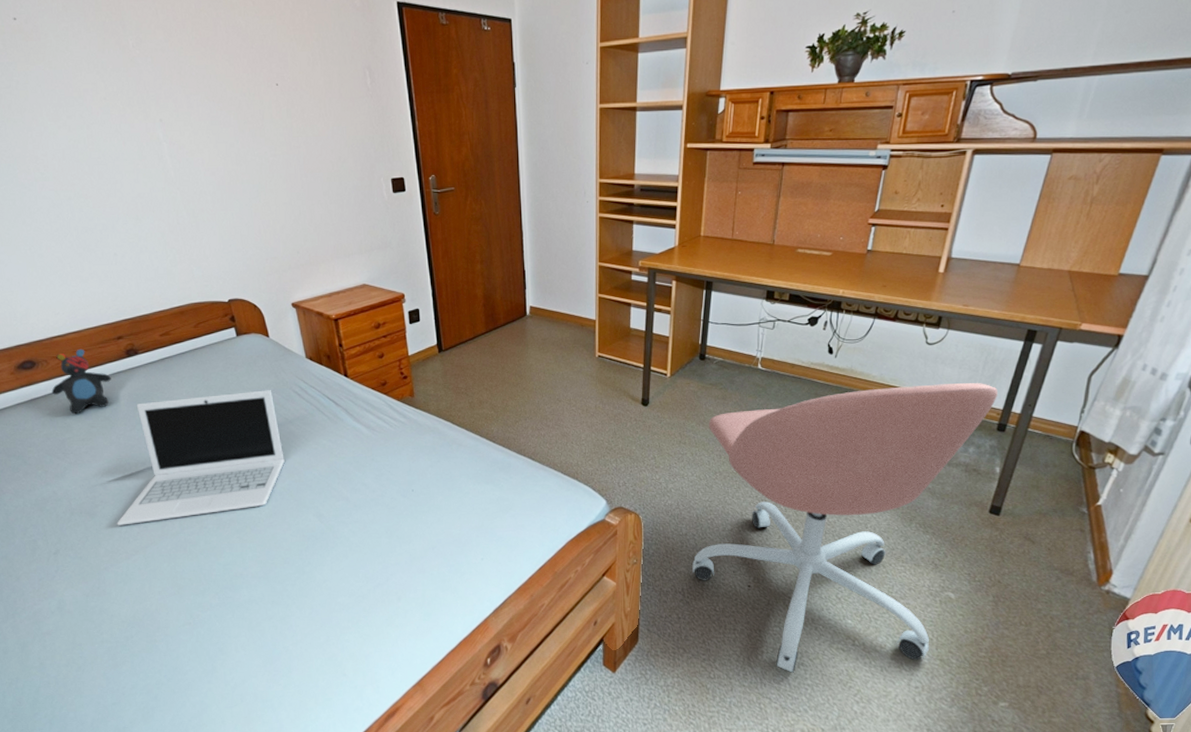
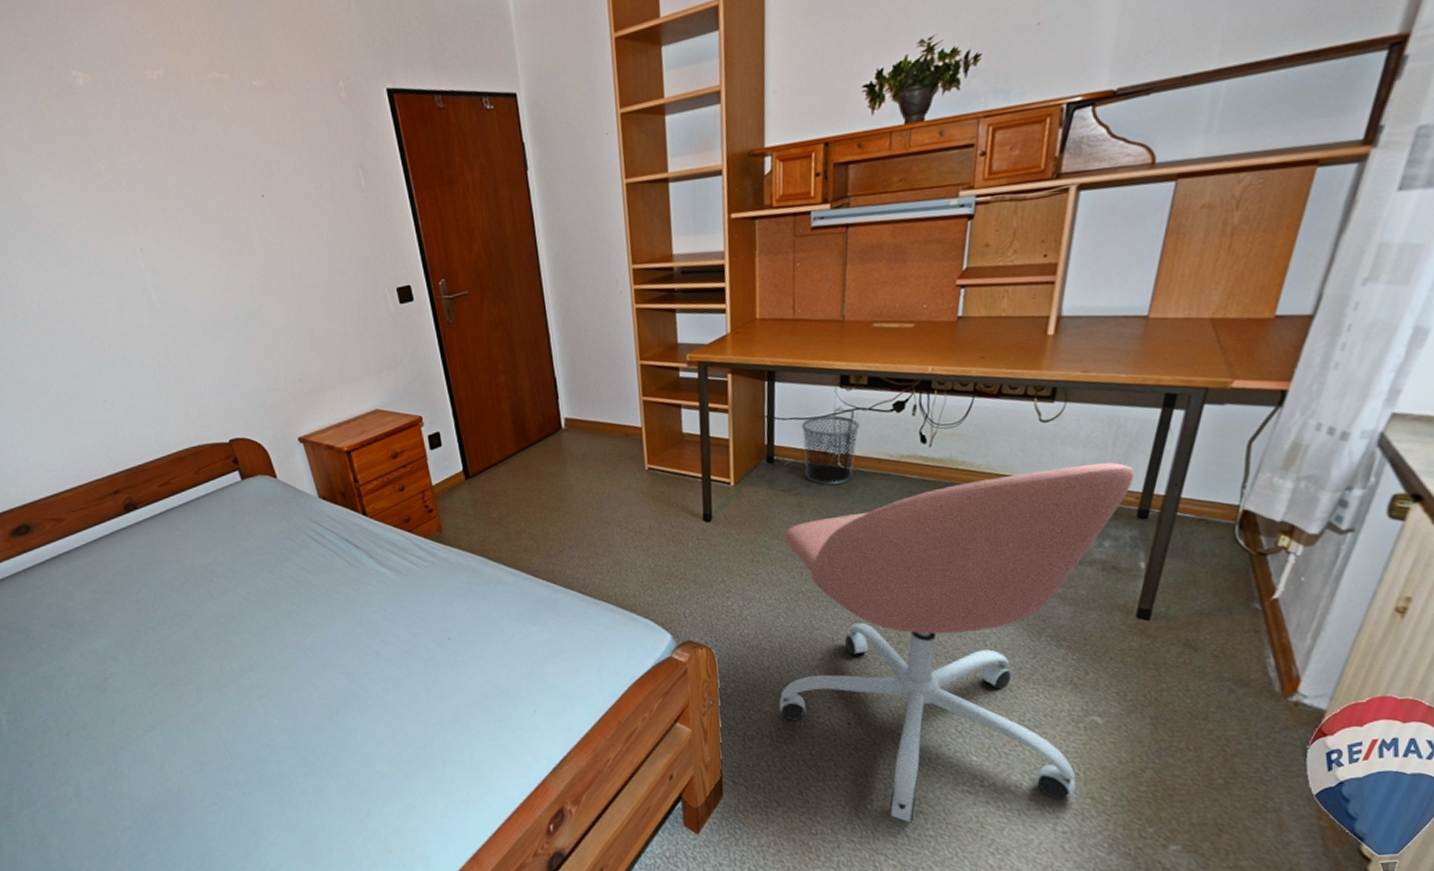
teddy bear: present [51,349,111,415] -> none [49,507,112,581]
laptop: present [117,390,285,526] -> none [129,537,305,700]
waste bin: none [730,323,779,383] -> present [801,415,860,486]

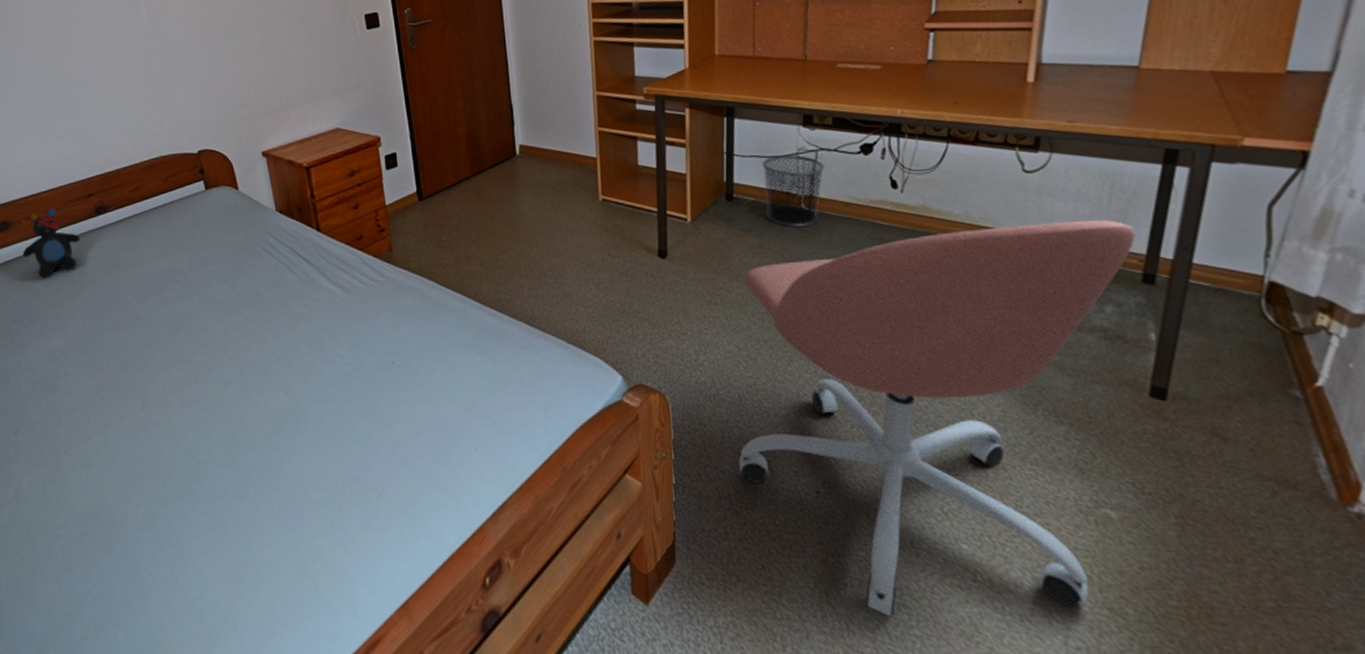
teddy bear: none [49,507,112,581] -> present [22,208,80,278]

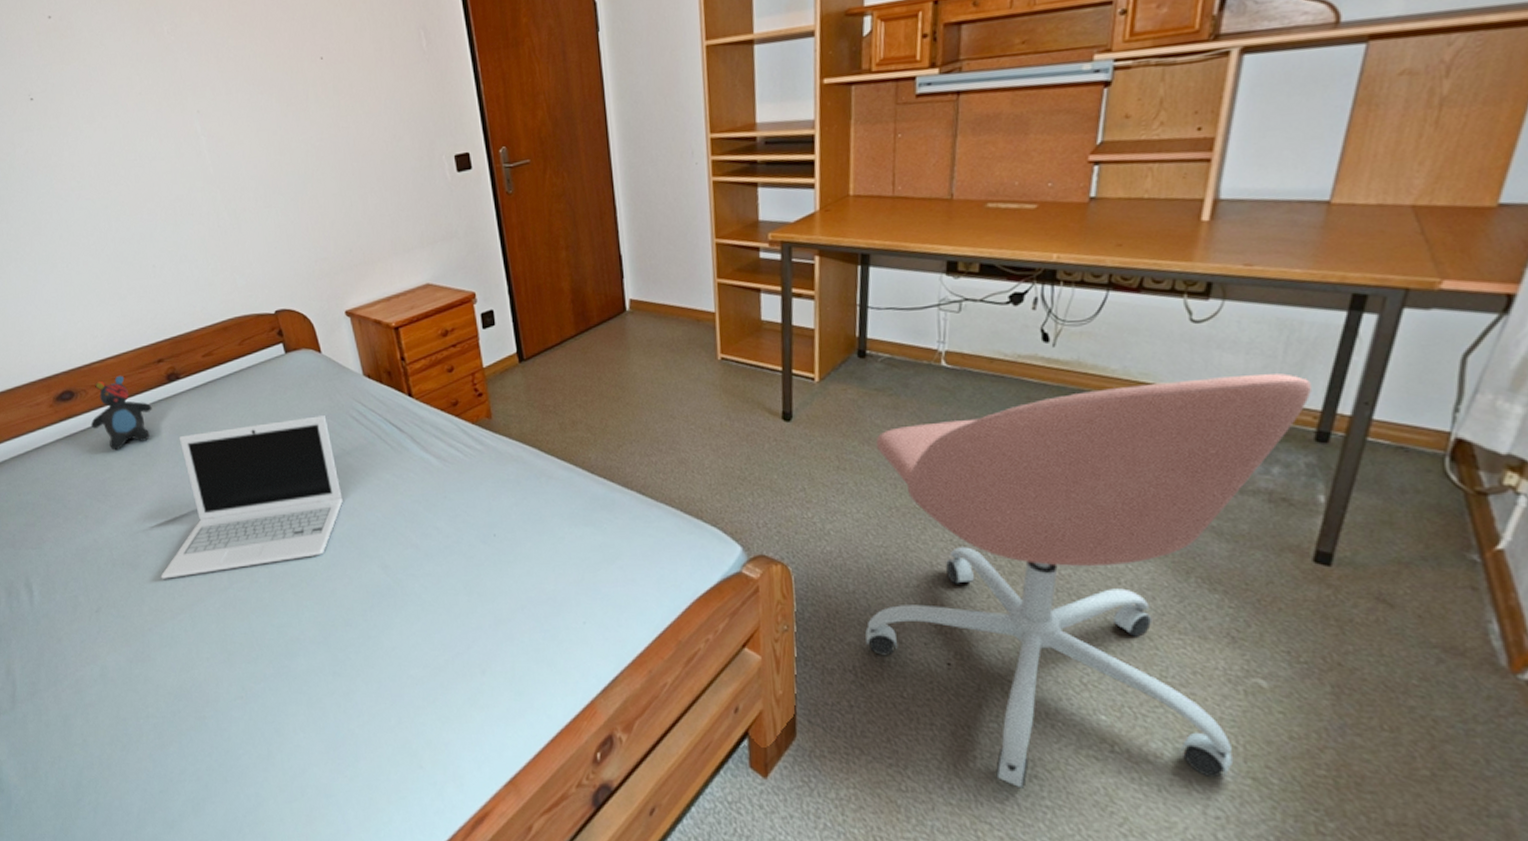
laptop: none [78,248,253,402] -> present [160,415,343,579]
waste bin: present [762,154,825,228] -> none [899,306,969,386]

